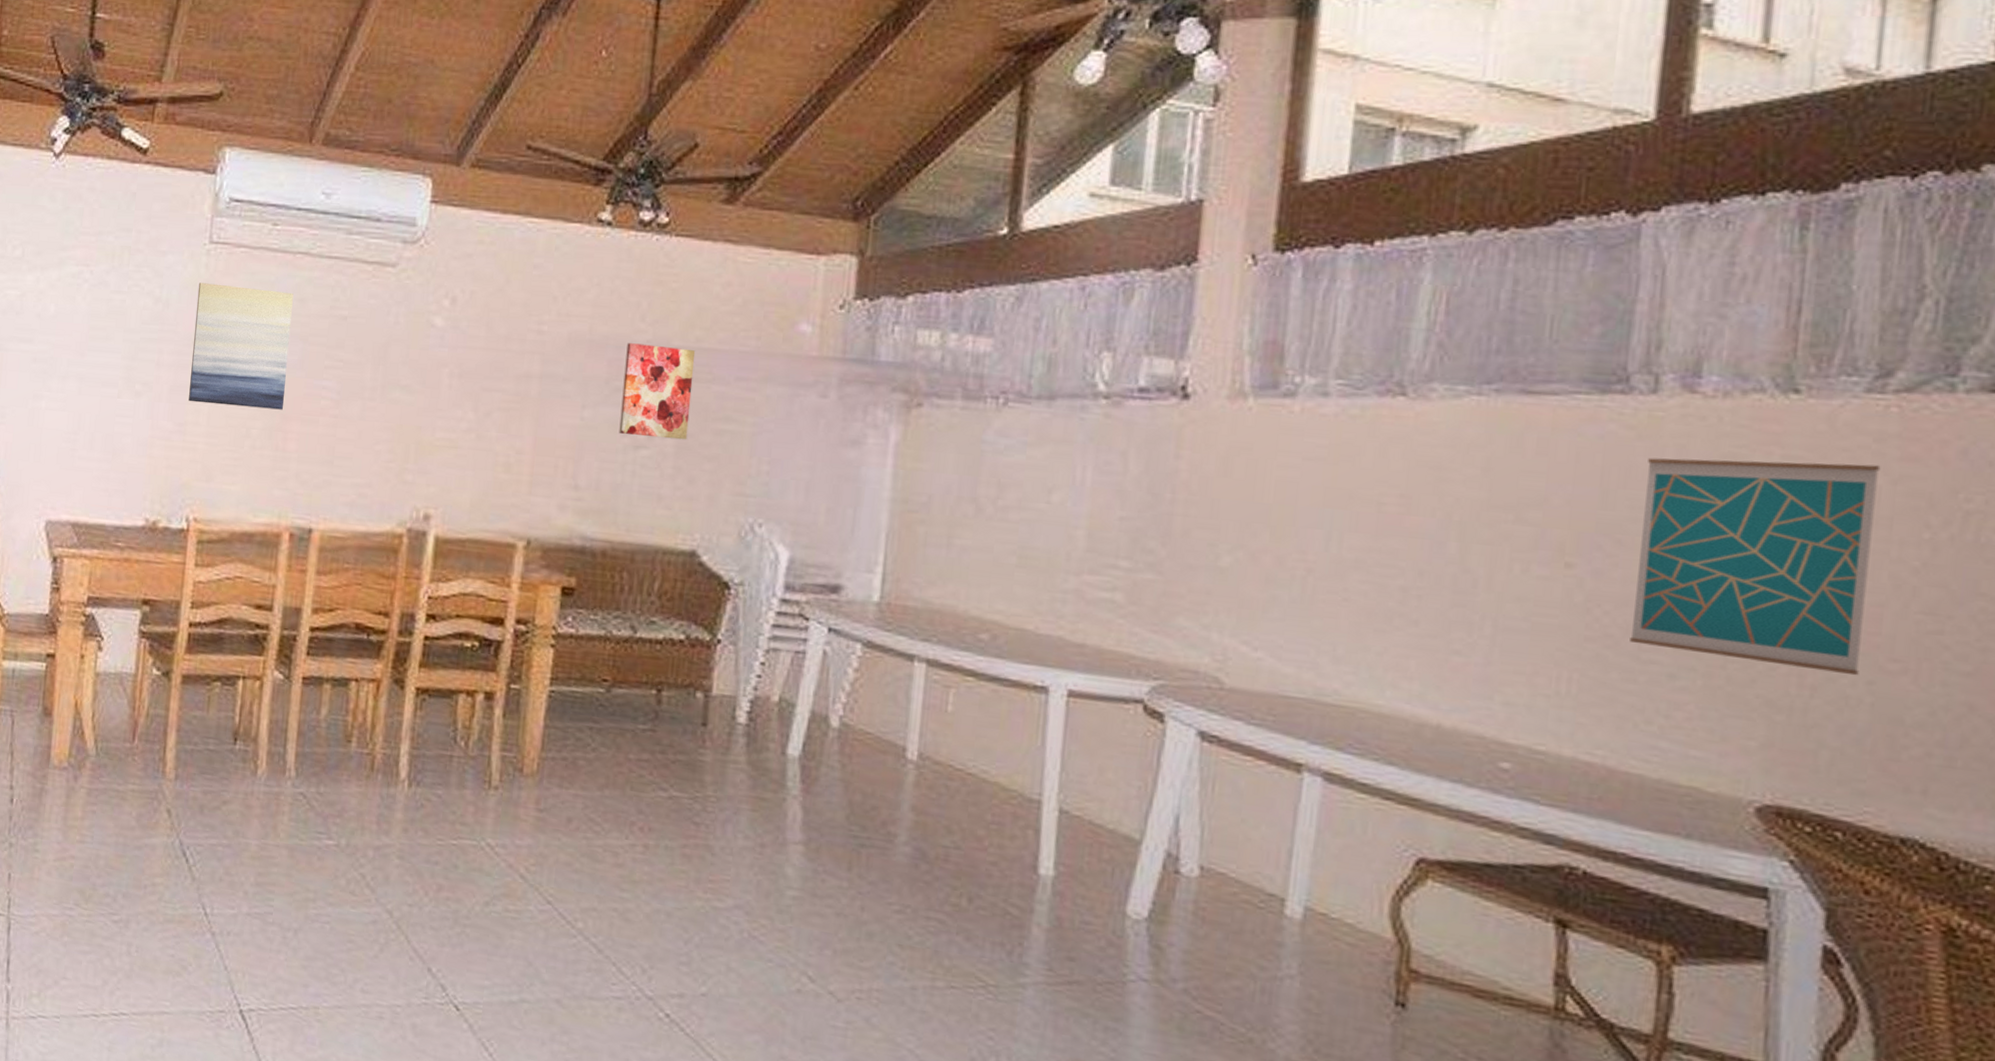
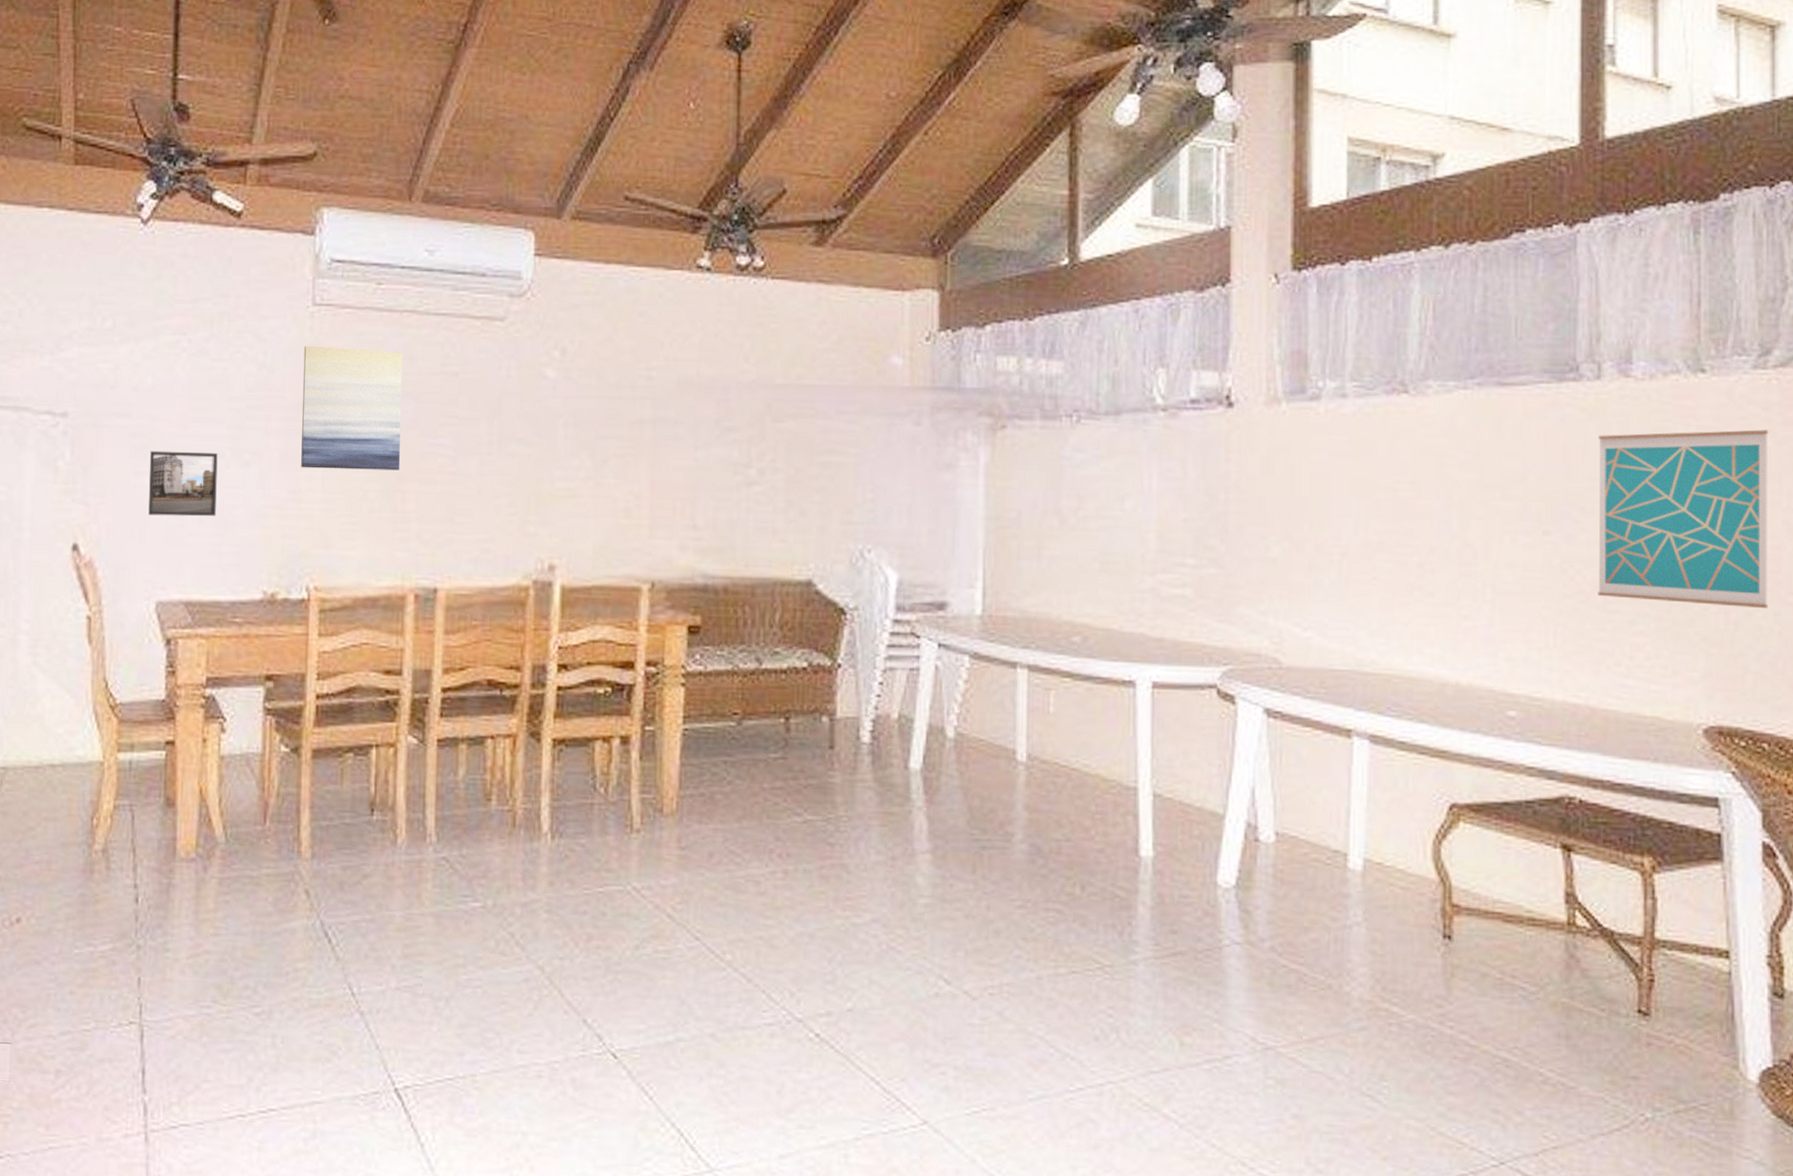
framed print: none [44,376,111,443] -> present [148,450,218,517]
wall art: present [619,343,696,440] -> none [731,384,798,474]

